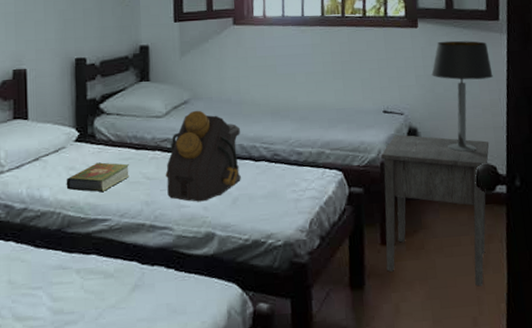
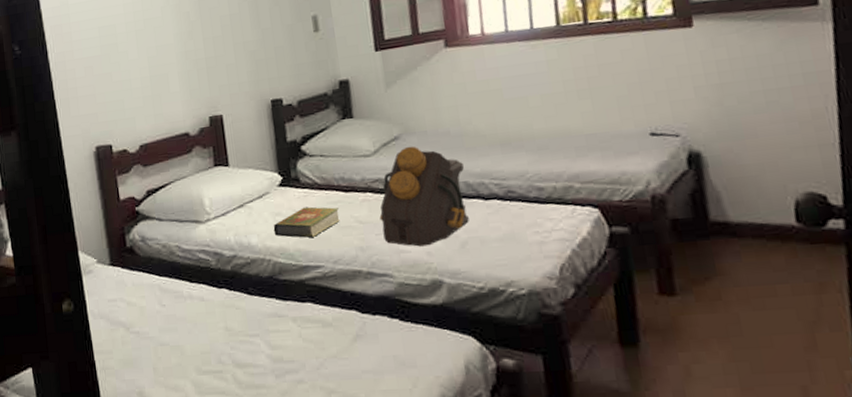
nightstand: present [381,134,489,287] -> none [651,161,816,348]
table lamp: present [431,40,493,152] -> none [717,35,814,179]

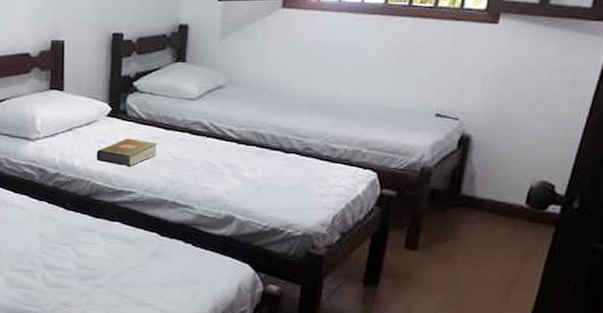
backpack: present [379,146,469,247] -> none [192,96,274,186]

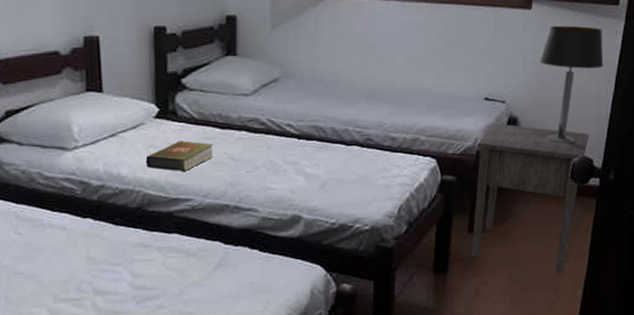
nightstand: none [405,140,554,301] -> present [471,123,589,274]
table lamp: none [502,41,581,166] -> present [540,25,604,143]

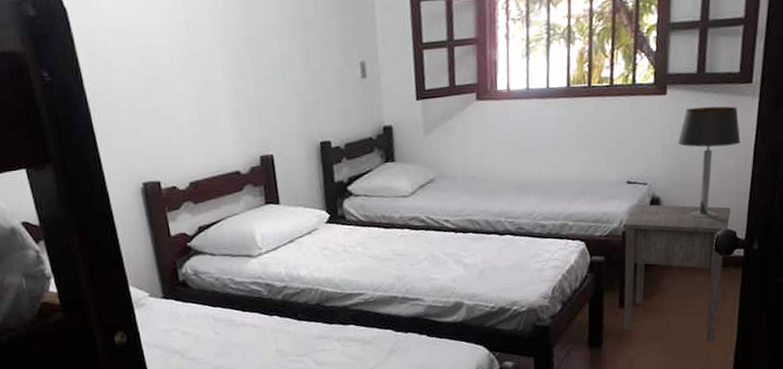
book: present [145,141,213,171] -> none [321,241,380,269]

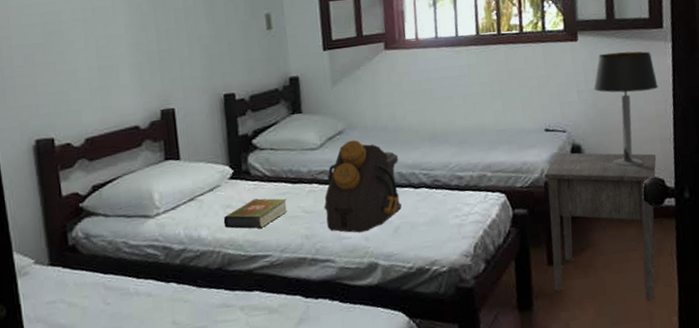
book: none [321,241,380,269] -> present [223,198,288,229]
backpack: none [414,188,487,275] -> present [324,140,402,233]

